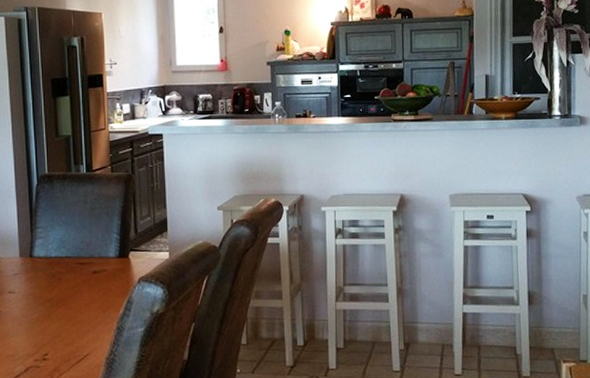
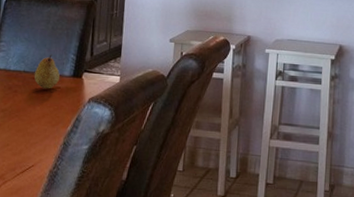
fruit: none [77,236,104,273] -> present [34,54,60,89]

